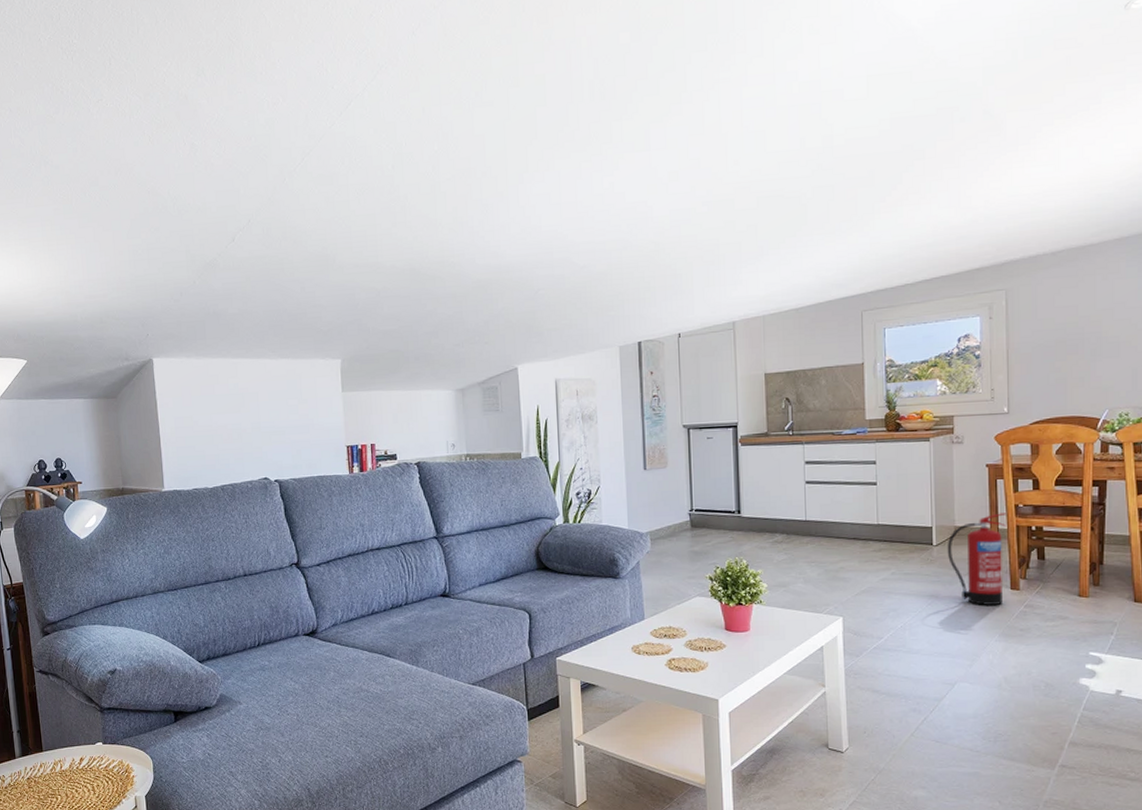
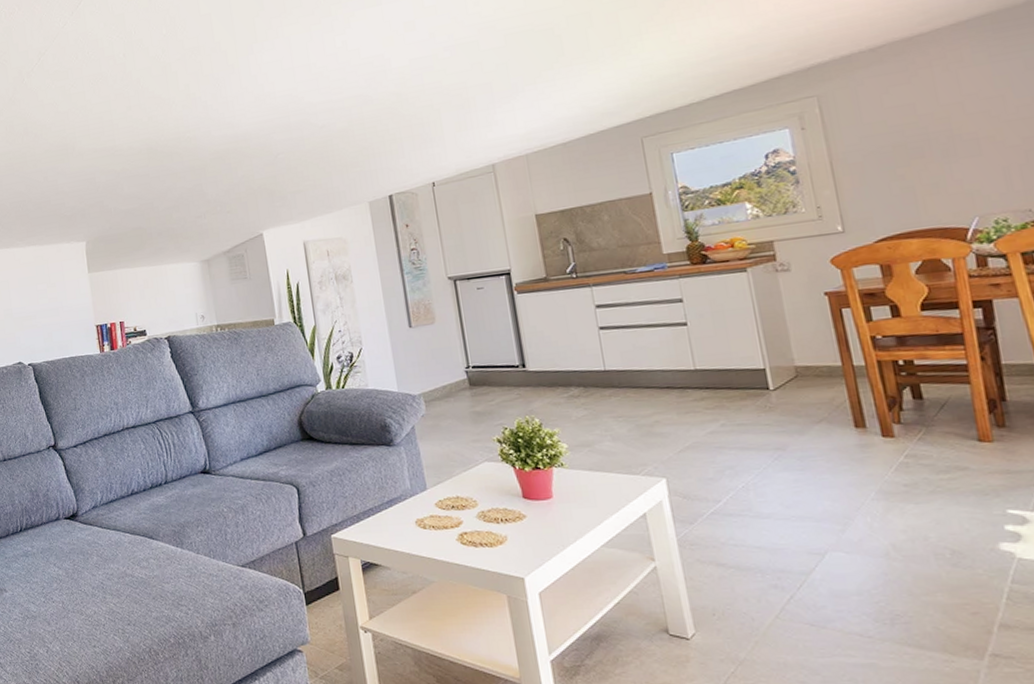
fire extinguisher: present [947,513,1006,605] -> none [788,346,874,458]

